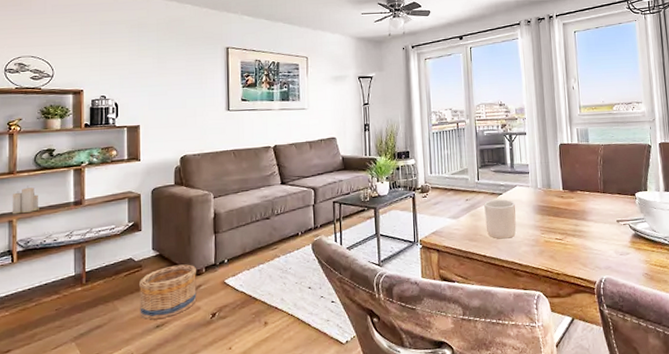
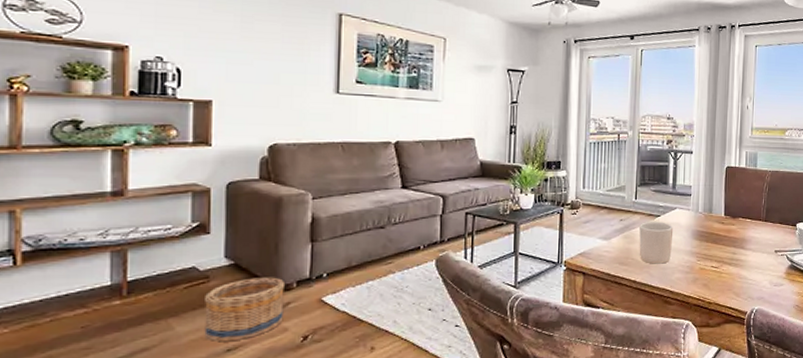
candle: present [12,187,39,215] -> none [13,167,58,203]

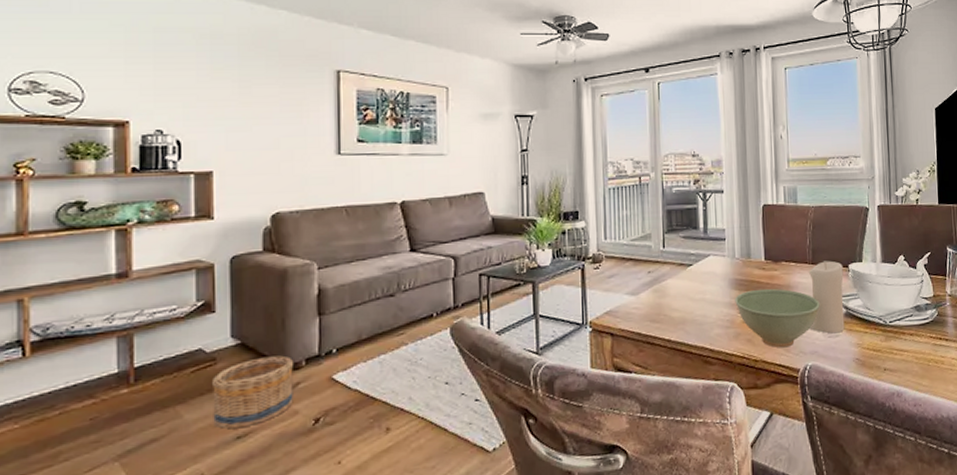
mug: present [639,222,674,264] -> none [670,271,709,320]
bowl: none [695,240,769,293] -> present [735,288,820,348]
candle: none [758,219,792,283] -> present [808,260,845,334]

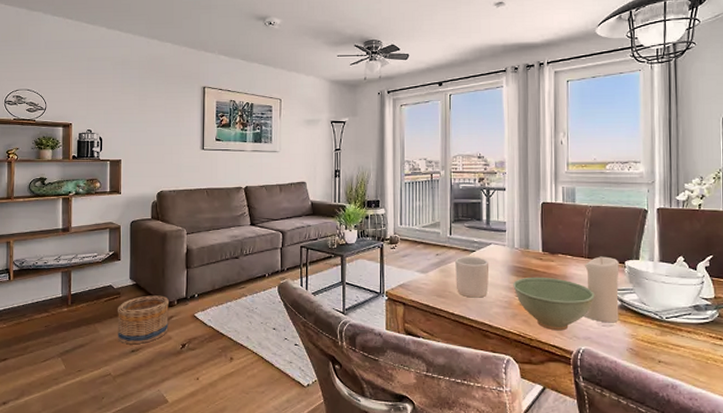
mug: none [670,271,709,320] -> present [455,257,489,298]

